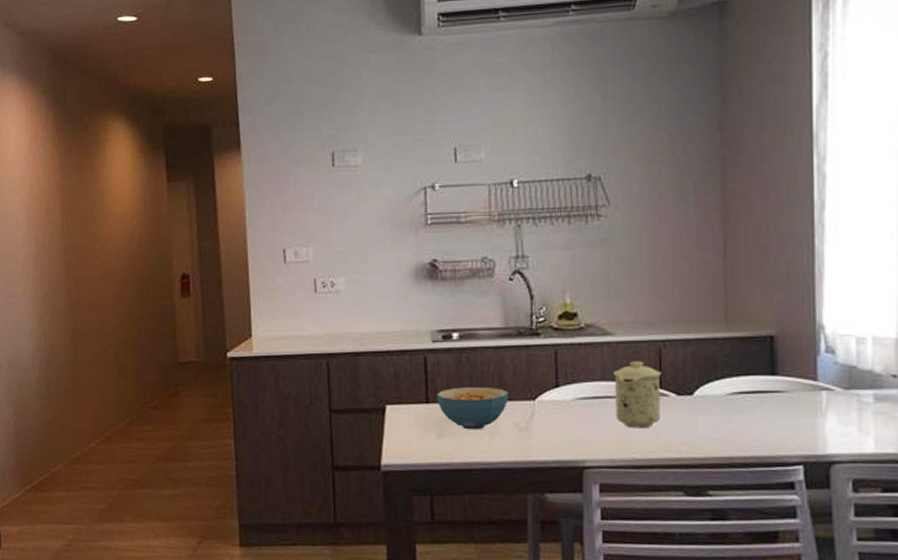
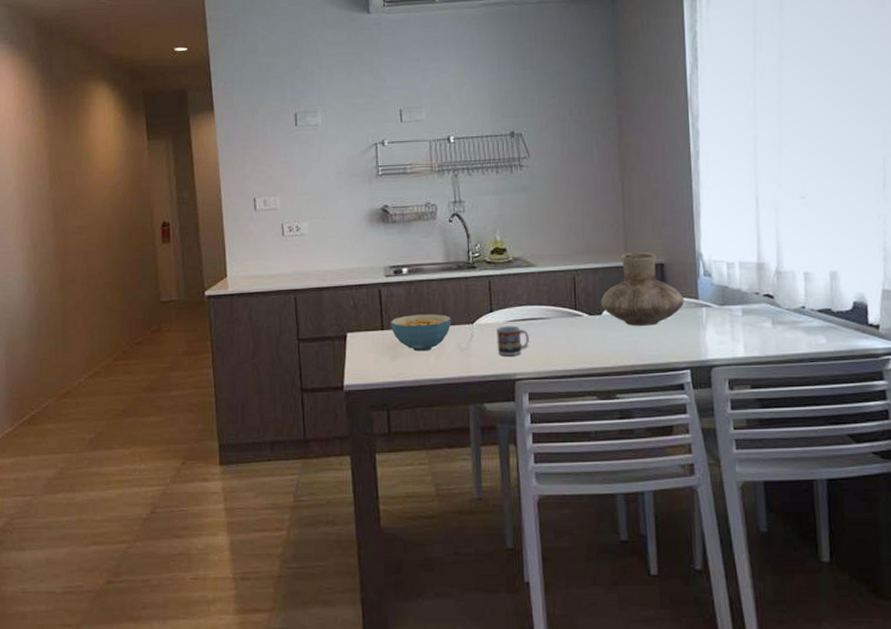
cup: none [563,404,602,440] -> present [496,325,529,357]
mug: present [614,361,662,429] -> none [537,288,576,345]
vase: none [693,320,799,410] -> present [601,251,685,326]

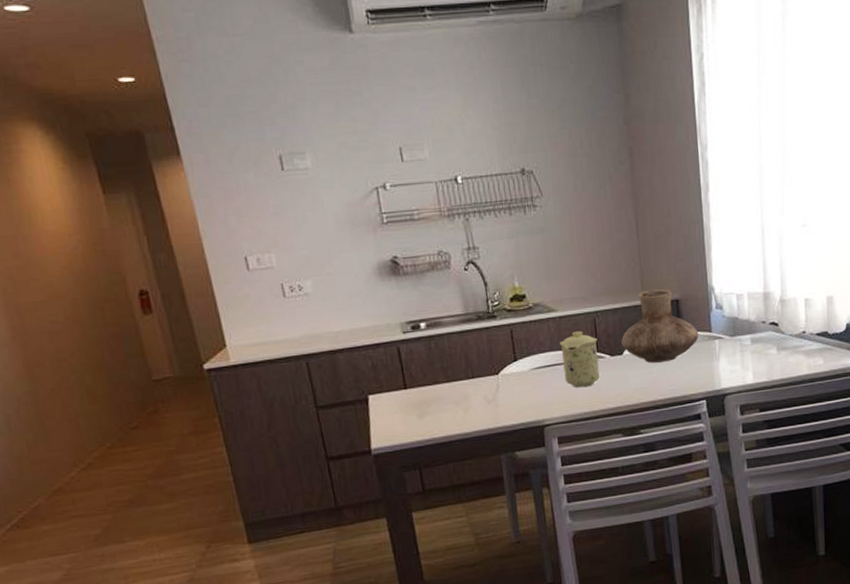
cereal bowl: present [390,313,452,352] -> none [412,367,476,408]
cup: present [496,325,529,357] -> none [522,372,555,404]
mug: none [537,288,576,345] -> present [560,331,600,388]

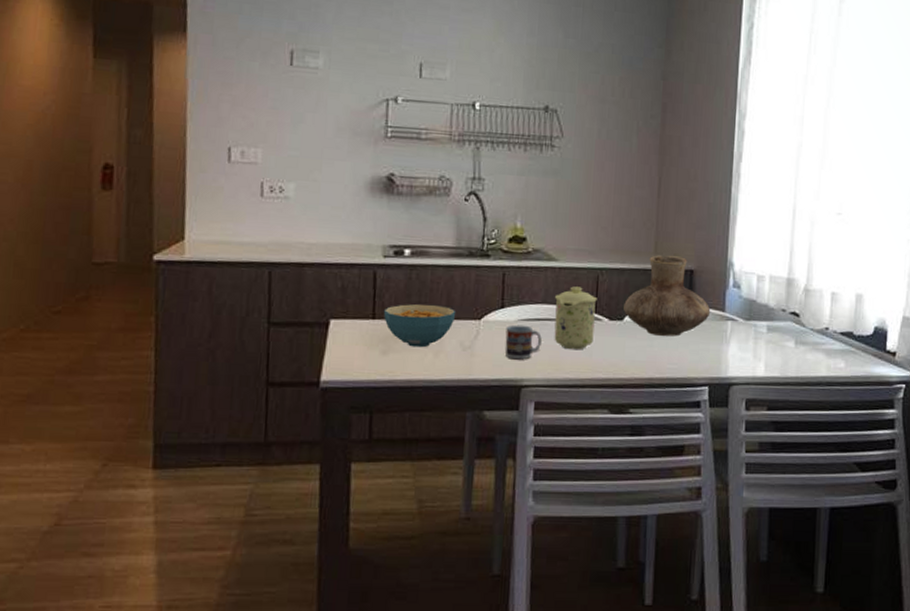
cereal bowl: none [412,367,476,408] -> present [383,304,456,348]
cup: none [522,372,555,404] -> present [505,324,542,360]

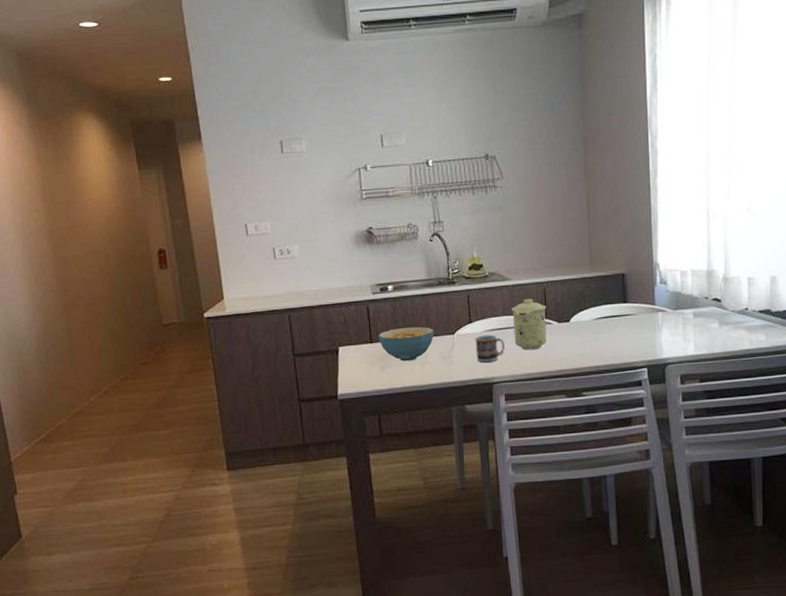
vase: present [624,255,711,337] -> none [569,263,643,331]

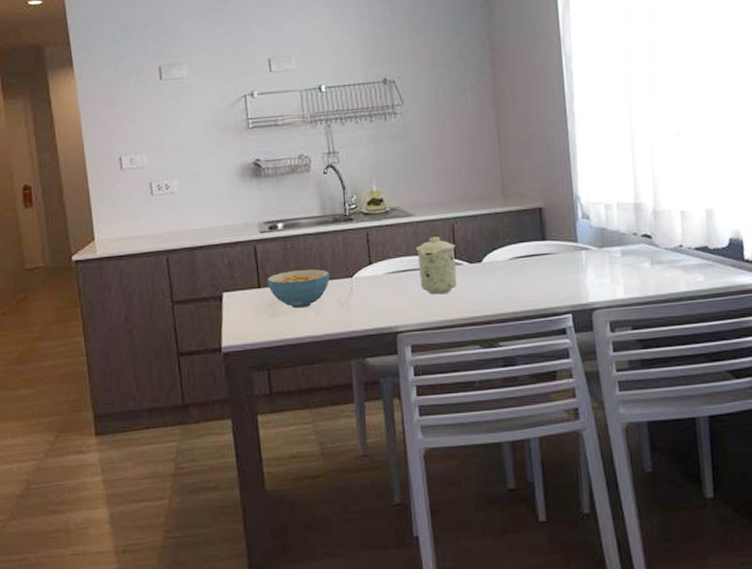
cup: present [475,334,505,363] -> none [376,277,410,309]

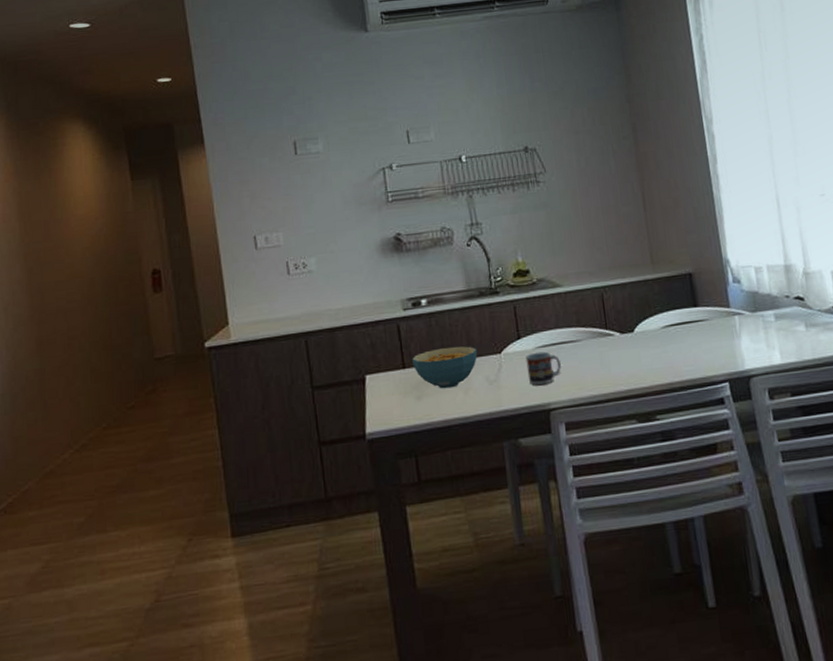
cup: none [376,277,410,309] -> present [525,351,561,386]
mug: present [416,236,457,295] -> none [566,307,610,368]

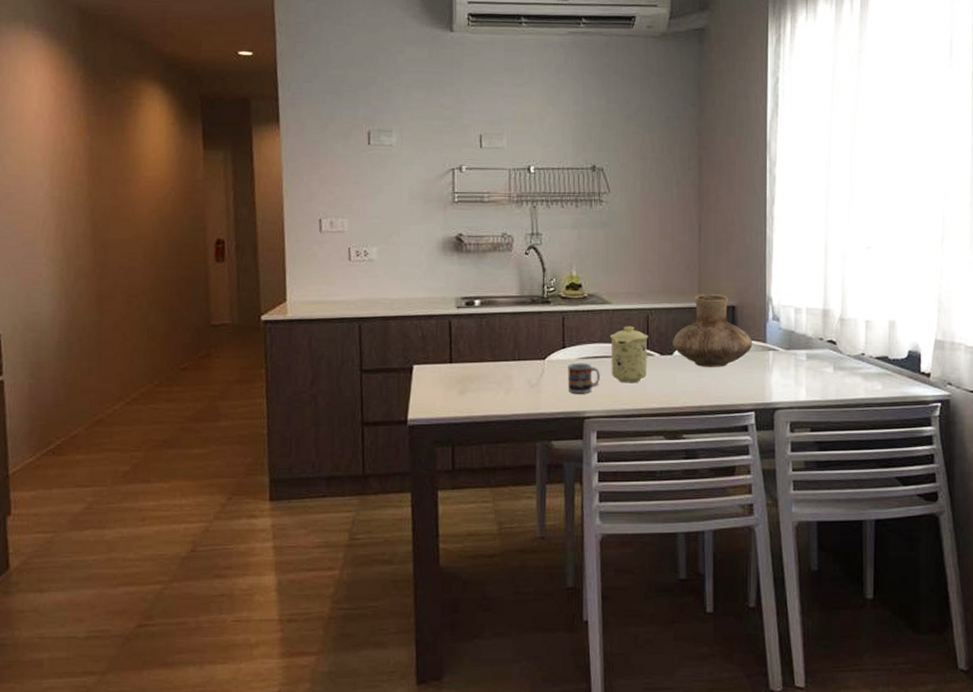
cereal bowl: present [411,346,478,389] -> none [459,348,523,387]
mug: none [566,307,610,368] -> present [610,326,648,383]
vase: none [631,262,716,341] -> present [673,293,753,367]

